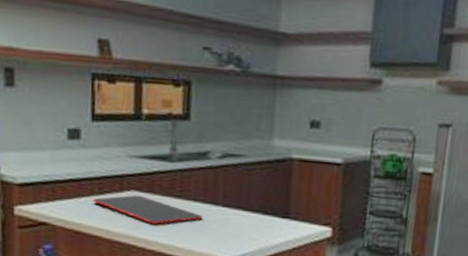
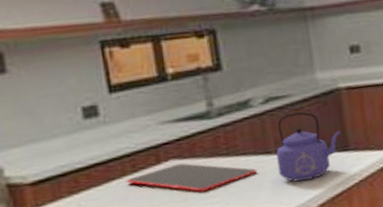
kettle: none [221,172,284,237] -> present [276,112,340,182]

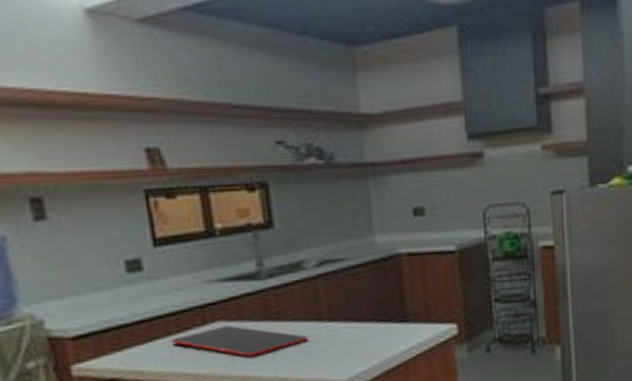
kettle: present [276,112,340,182] -> none [329,277,399,352]

